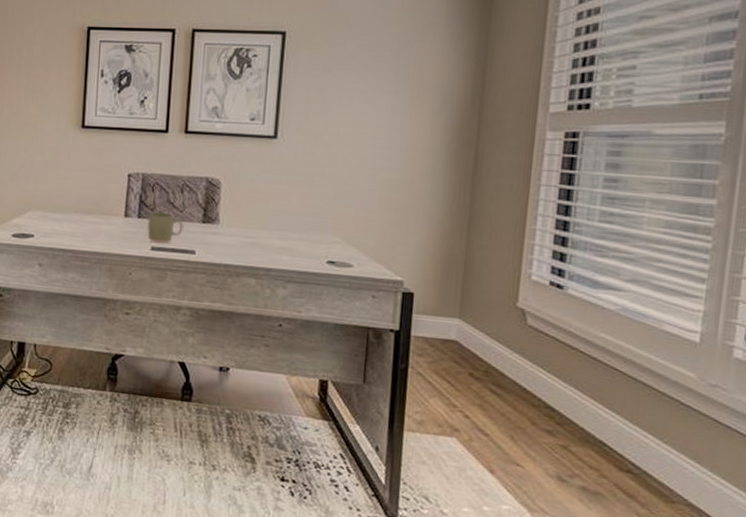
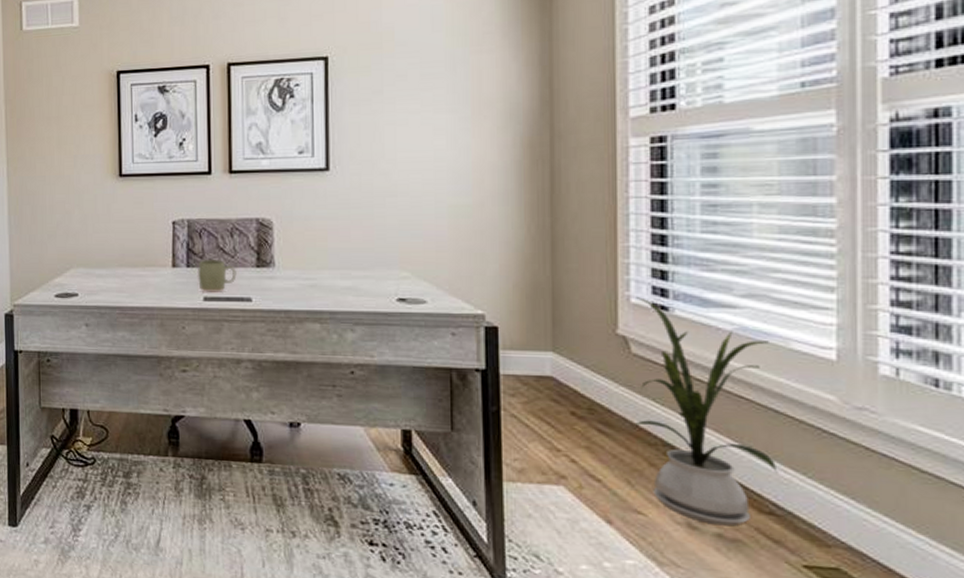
house plant: none [523,275,645,482] -> present [634,297,778,527]

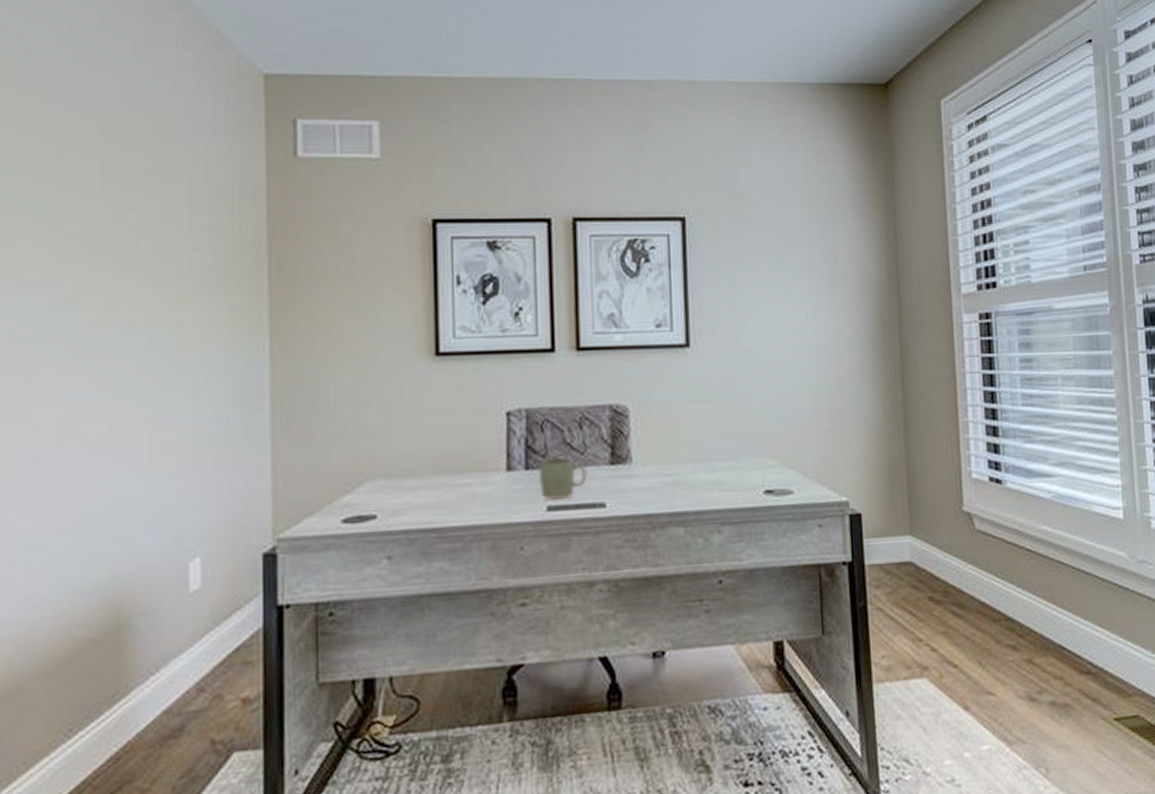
house plant: present [634,297,778,527] -> none [976,472,1091,694]

